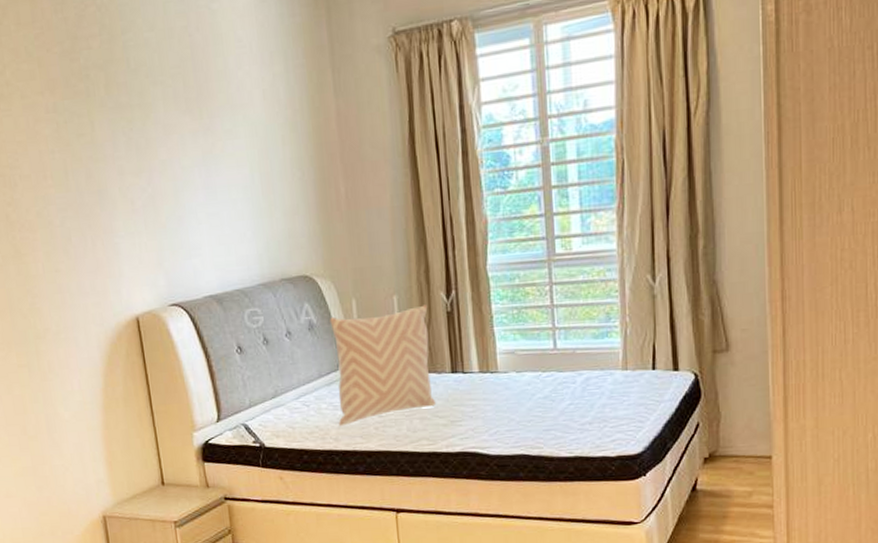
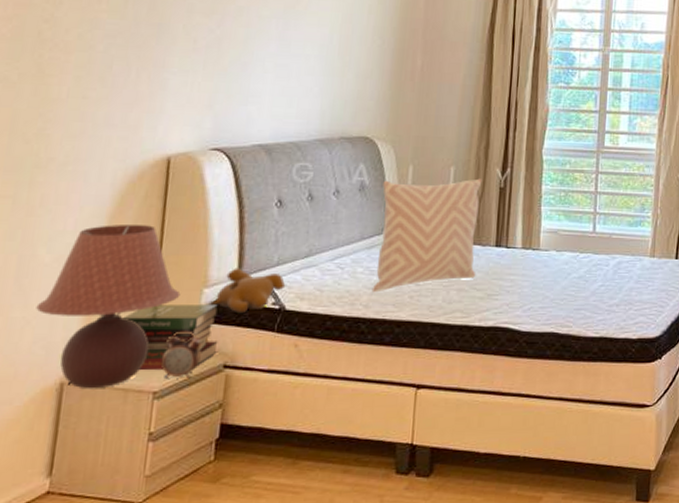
table lamp: none [69,380,176,521] -> present [36,225,181,389]
books: none [136,446,217,504] -> present [123,305,218,371]
alarm clock: none [173,469,205,510] -> present [160,331,202,378]
stuffed animal: none [201,412,262,453] -> present [210,268,286,314]

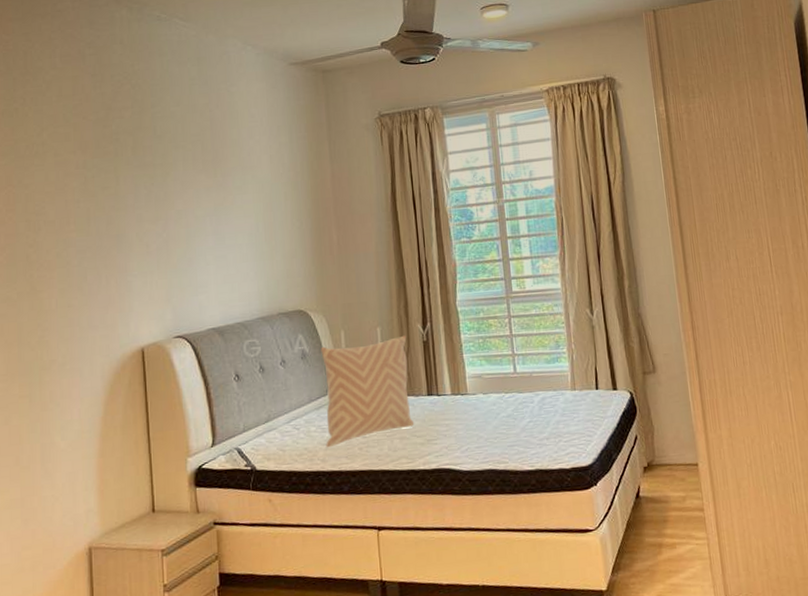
table lamp: present [36,225,181,389] -> none [61,408,170,551]
books: present [123,305,218,371] -> none [128,471,207,532]
alarm clock: present [160,331,202,378] -> none [163,495,194,538]
stuffed animal: present [210,268,286,314] -> none [194,437,254,477]

